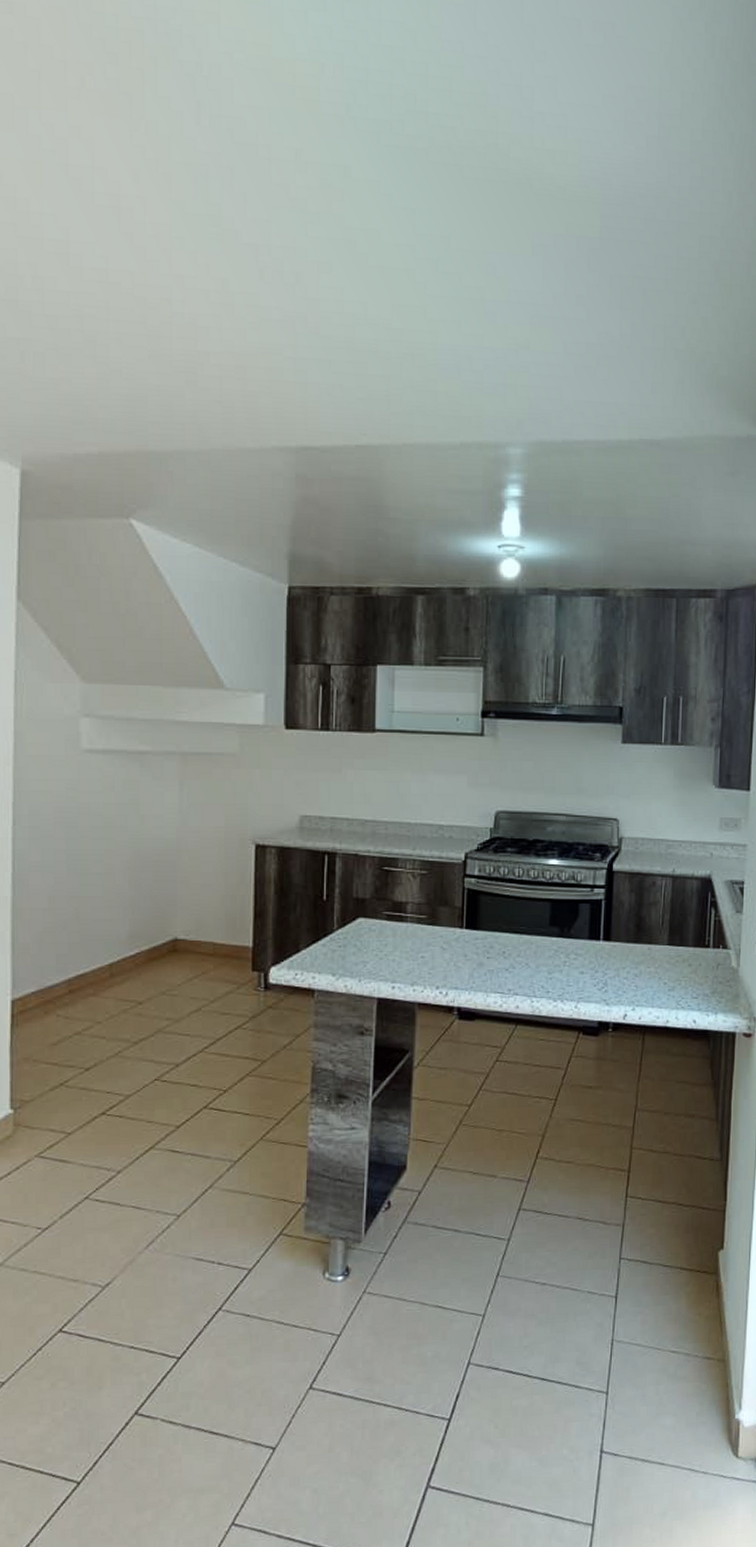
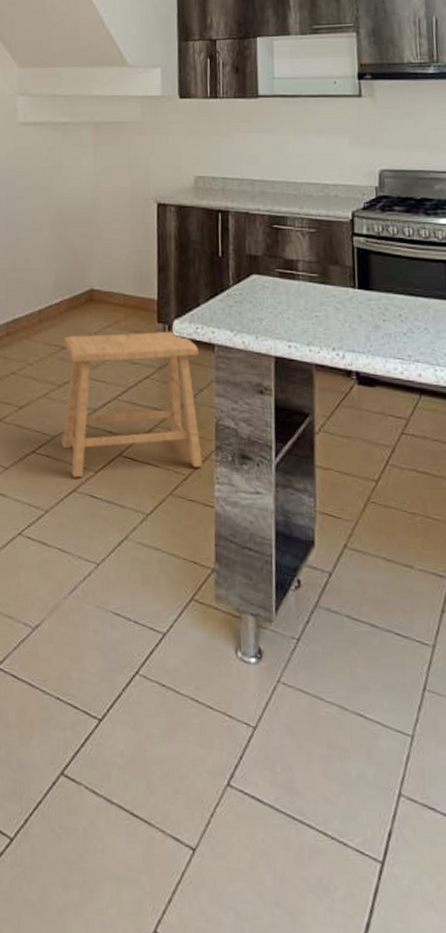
stool: none [137,979,297,1135] -> present [61,331,203,478]

